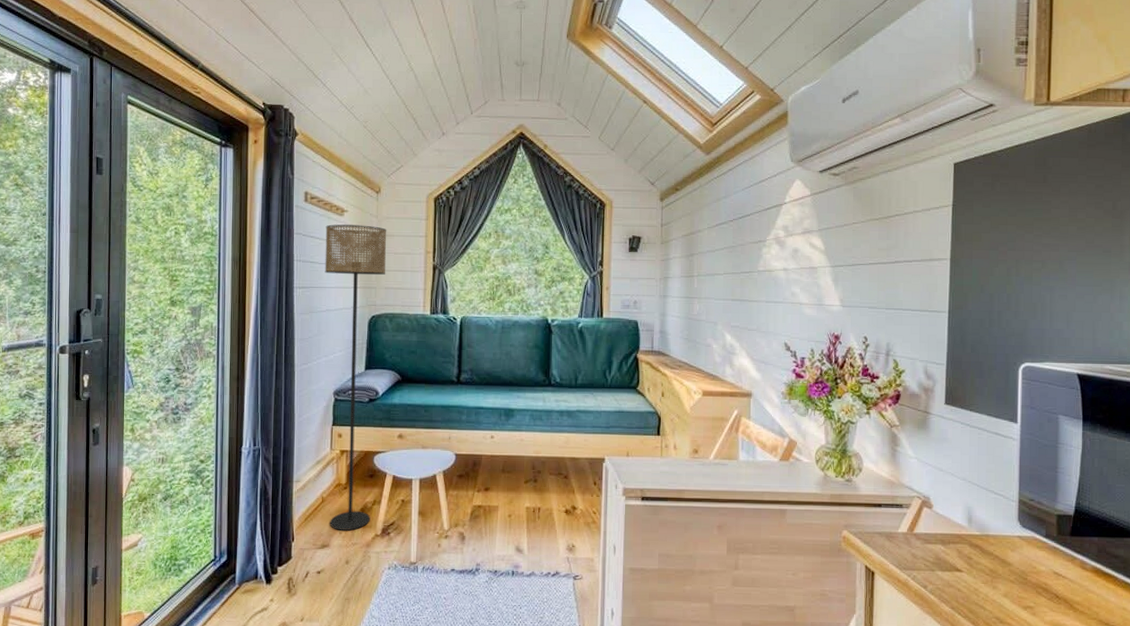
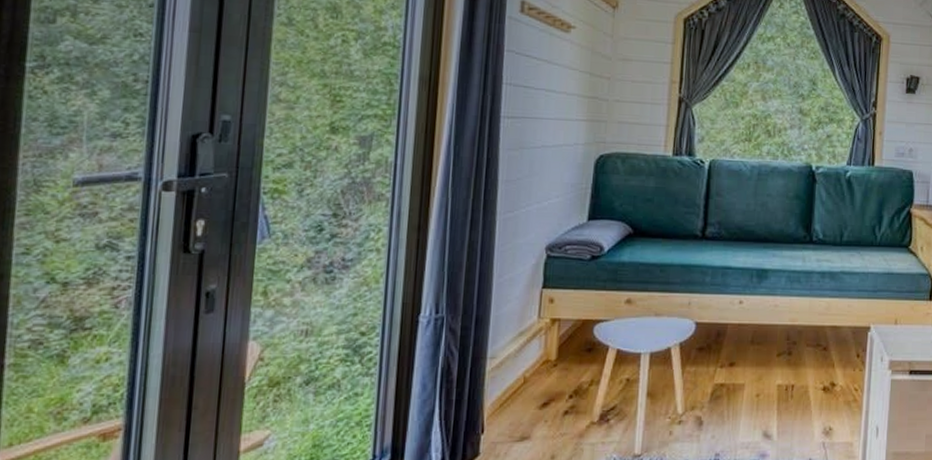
floor lamp: present [325,224,387,531] -> none [532,42,624,418]

